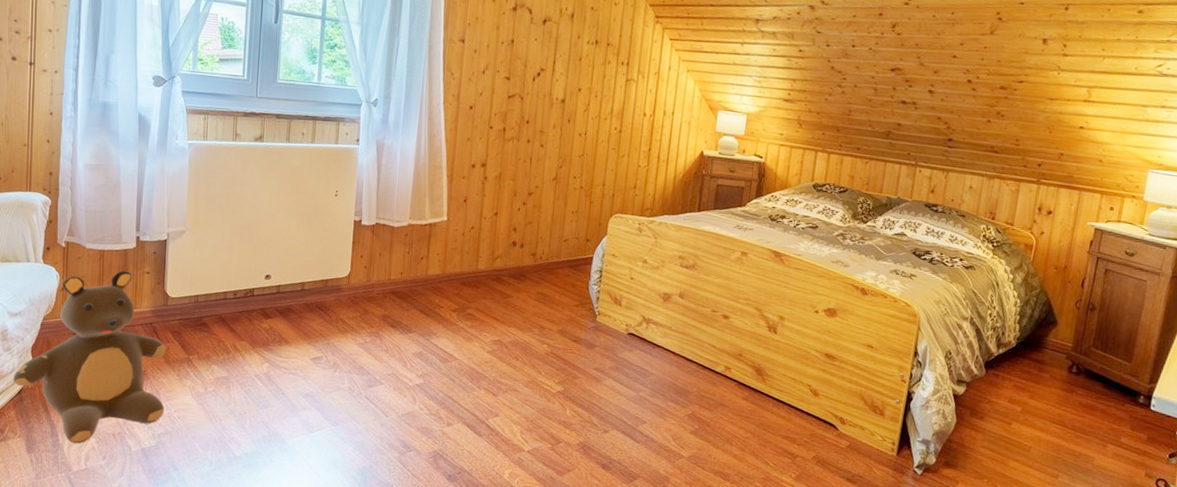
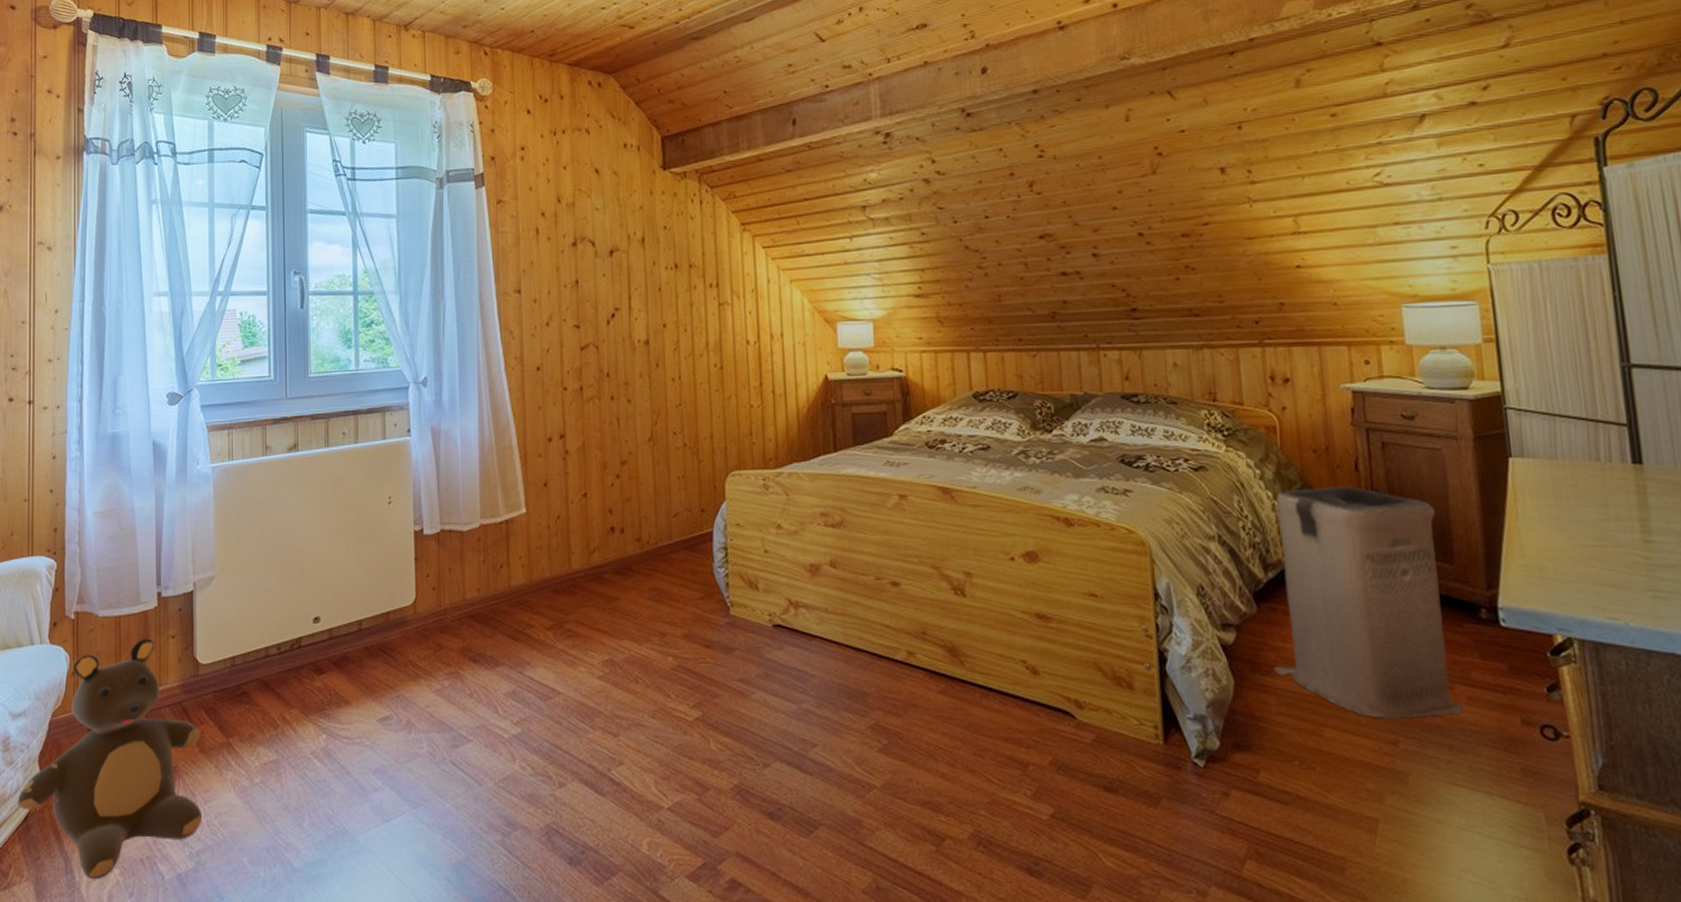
laundry basket: none [986,293,1130,464] -> present [1274,487,1463,719]

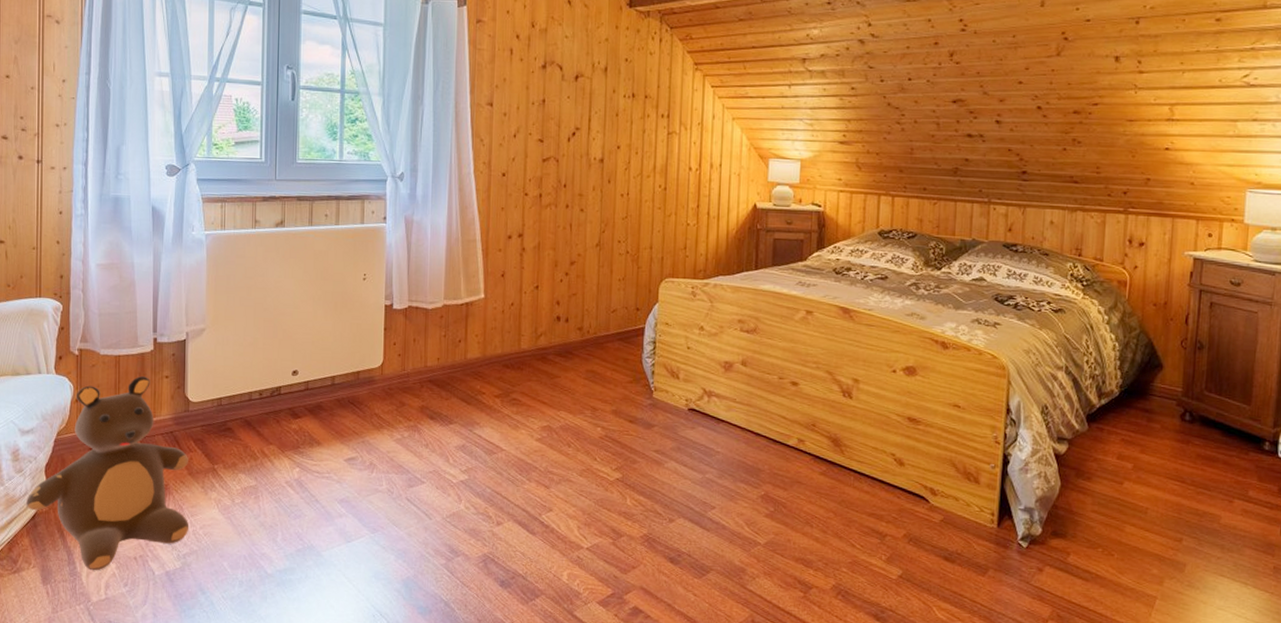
laundry basket: present [1274,487,1463,719] -> none [1094,334,1244,523]

